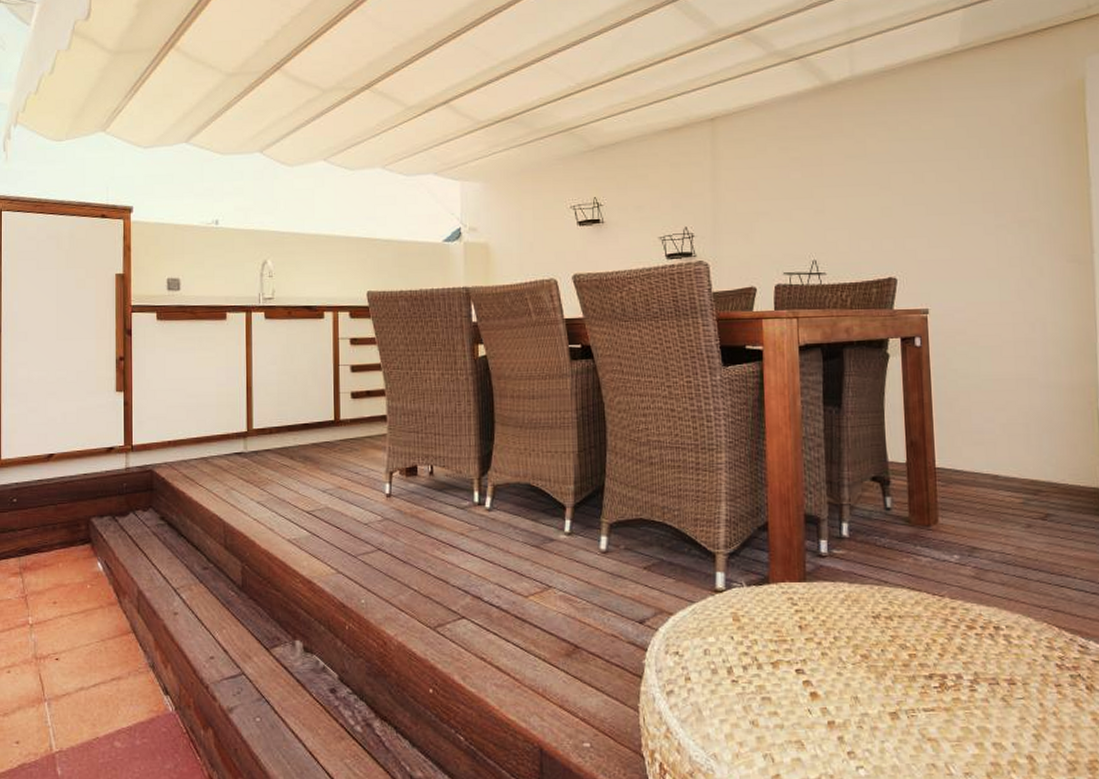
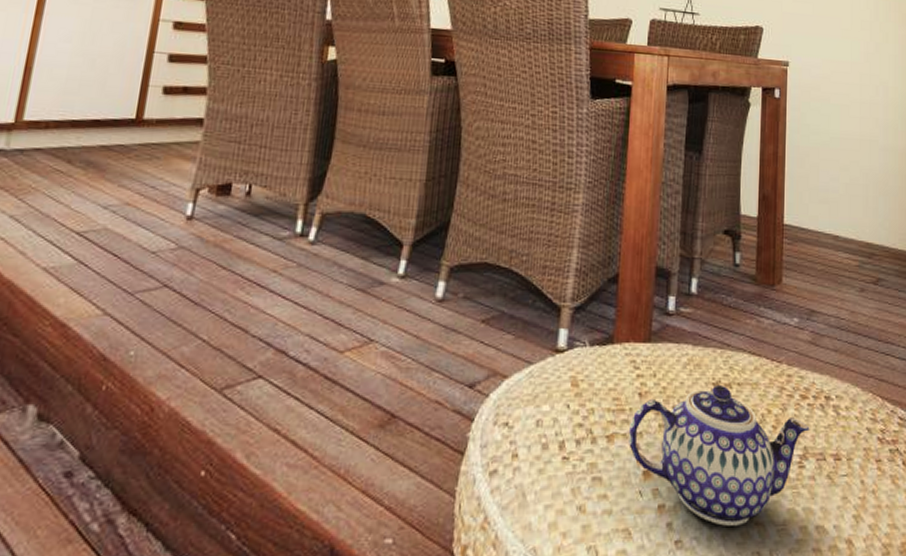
teapot: none [793,617,980,741] -> present [629,384,810,526]

